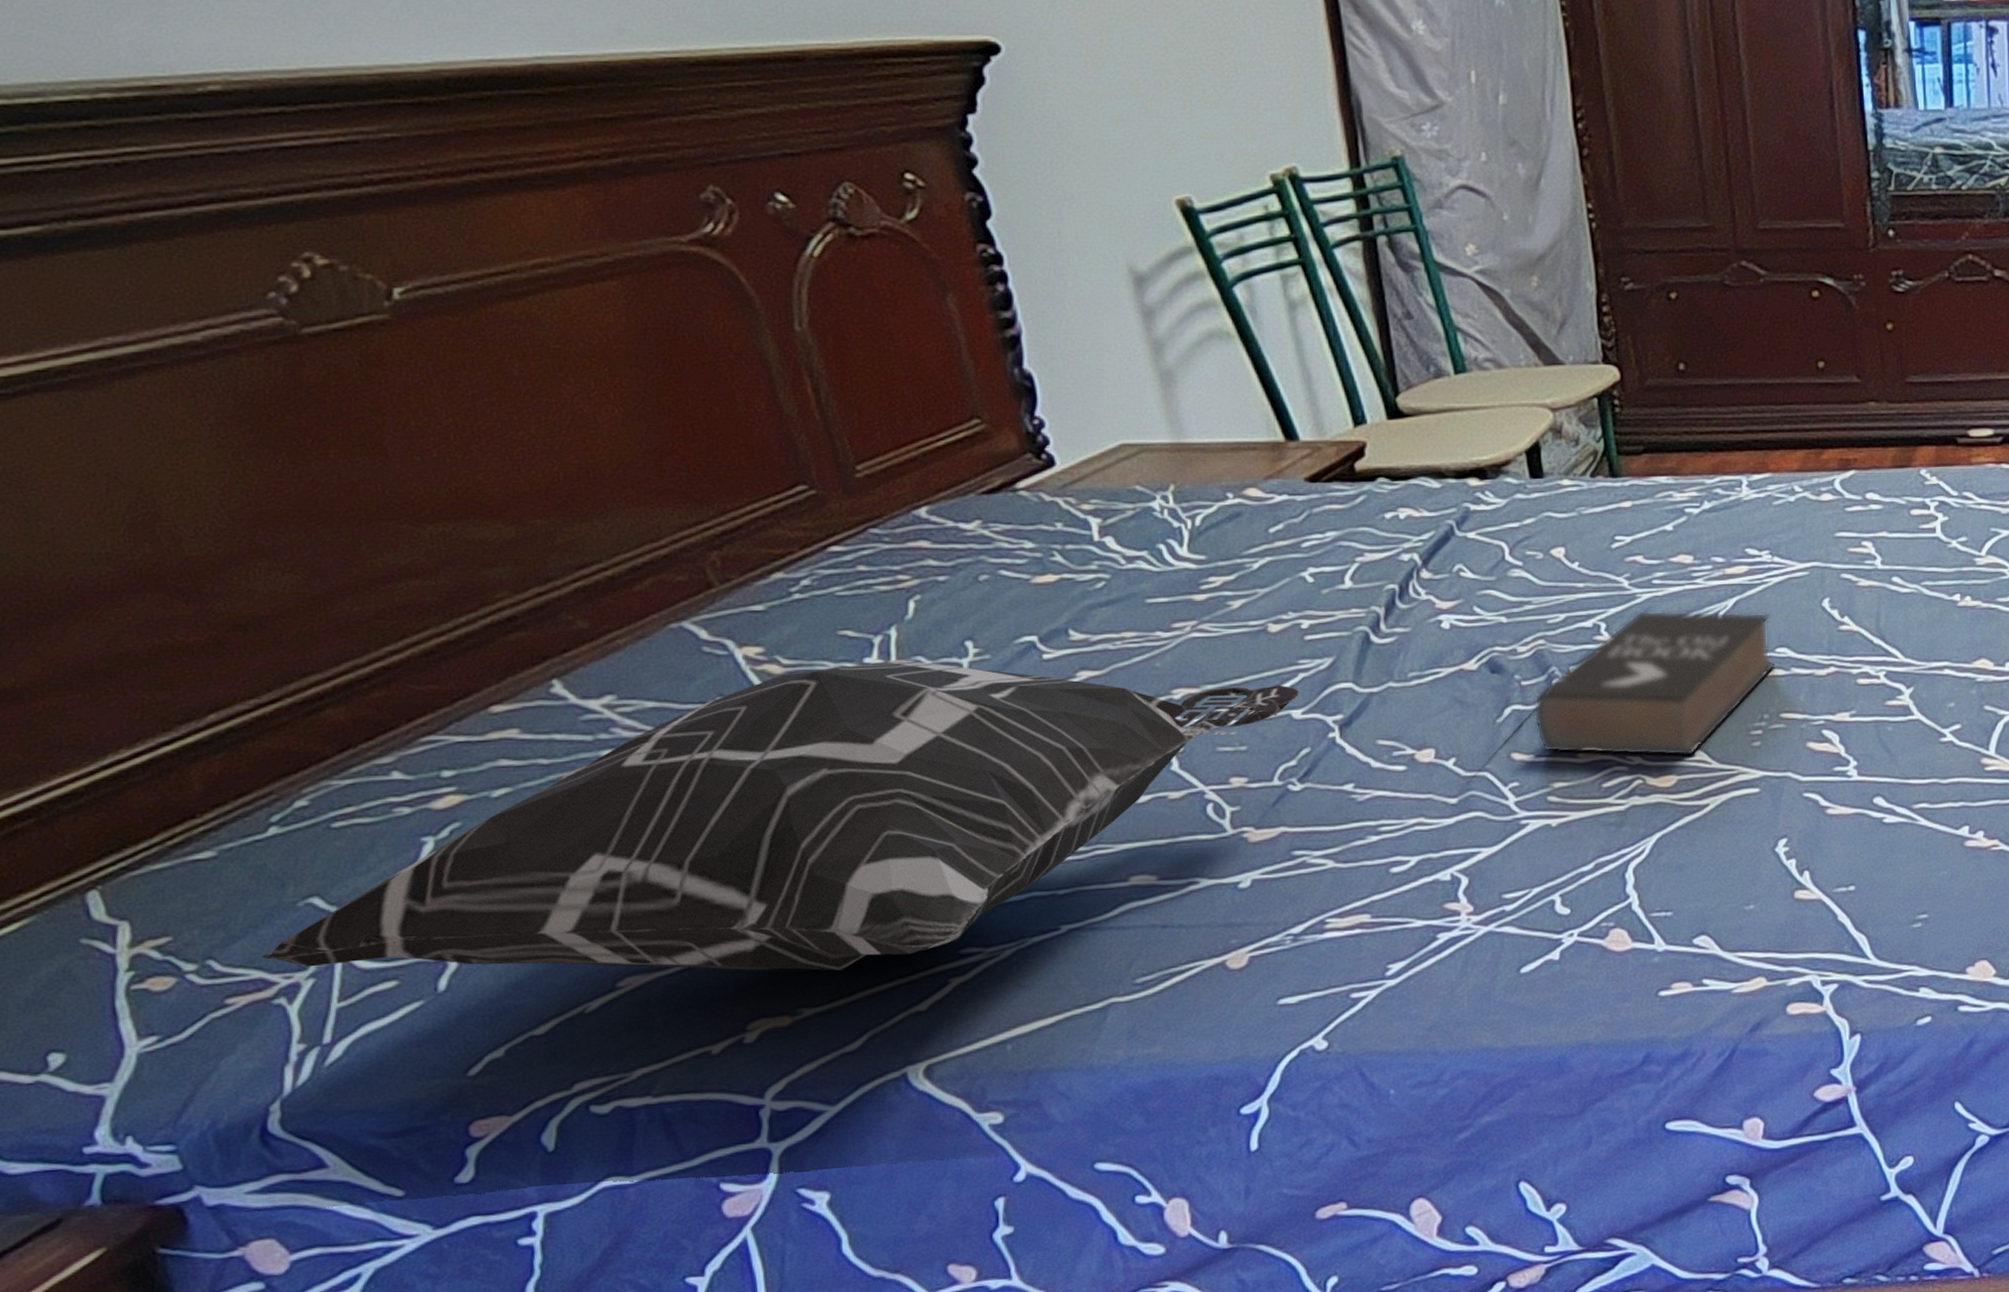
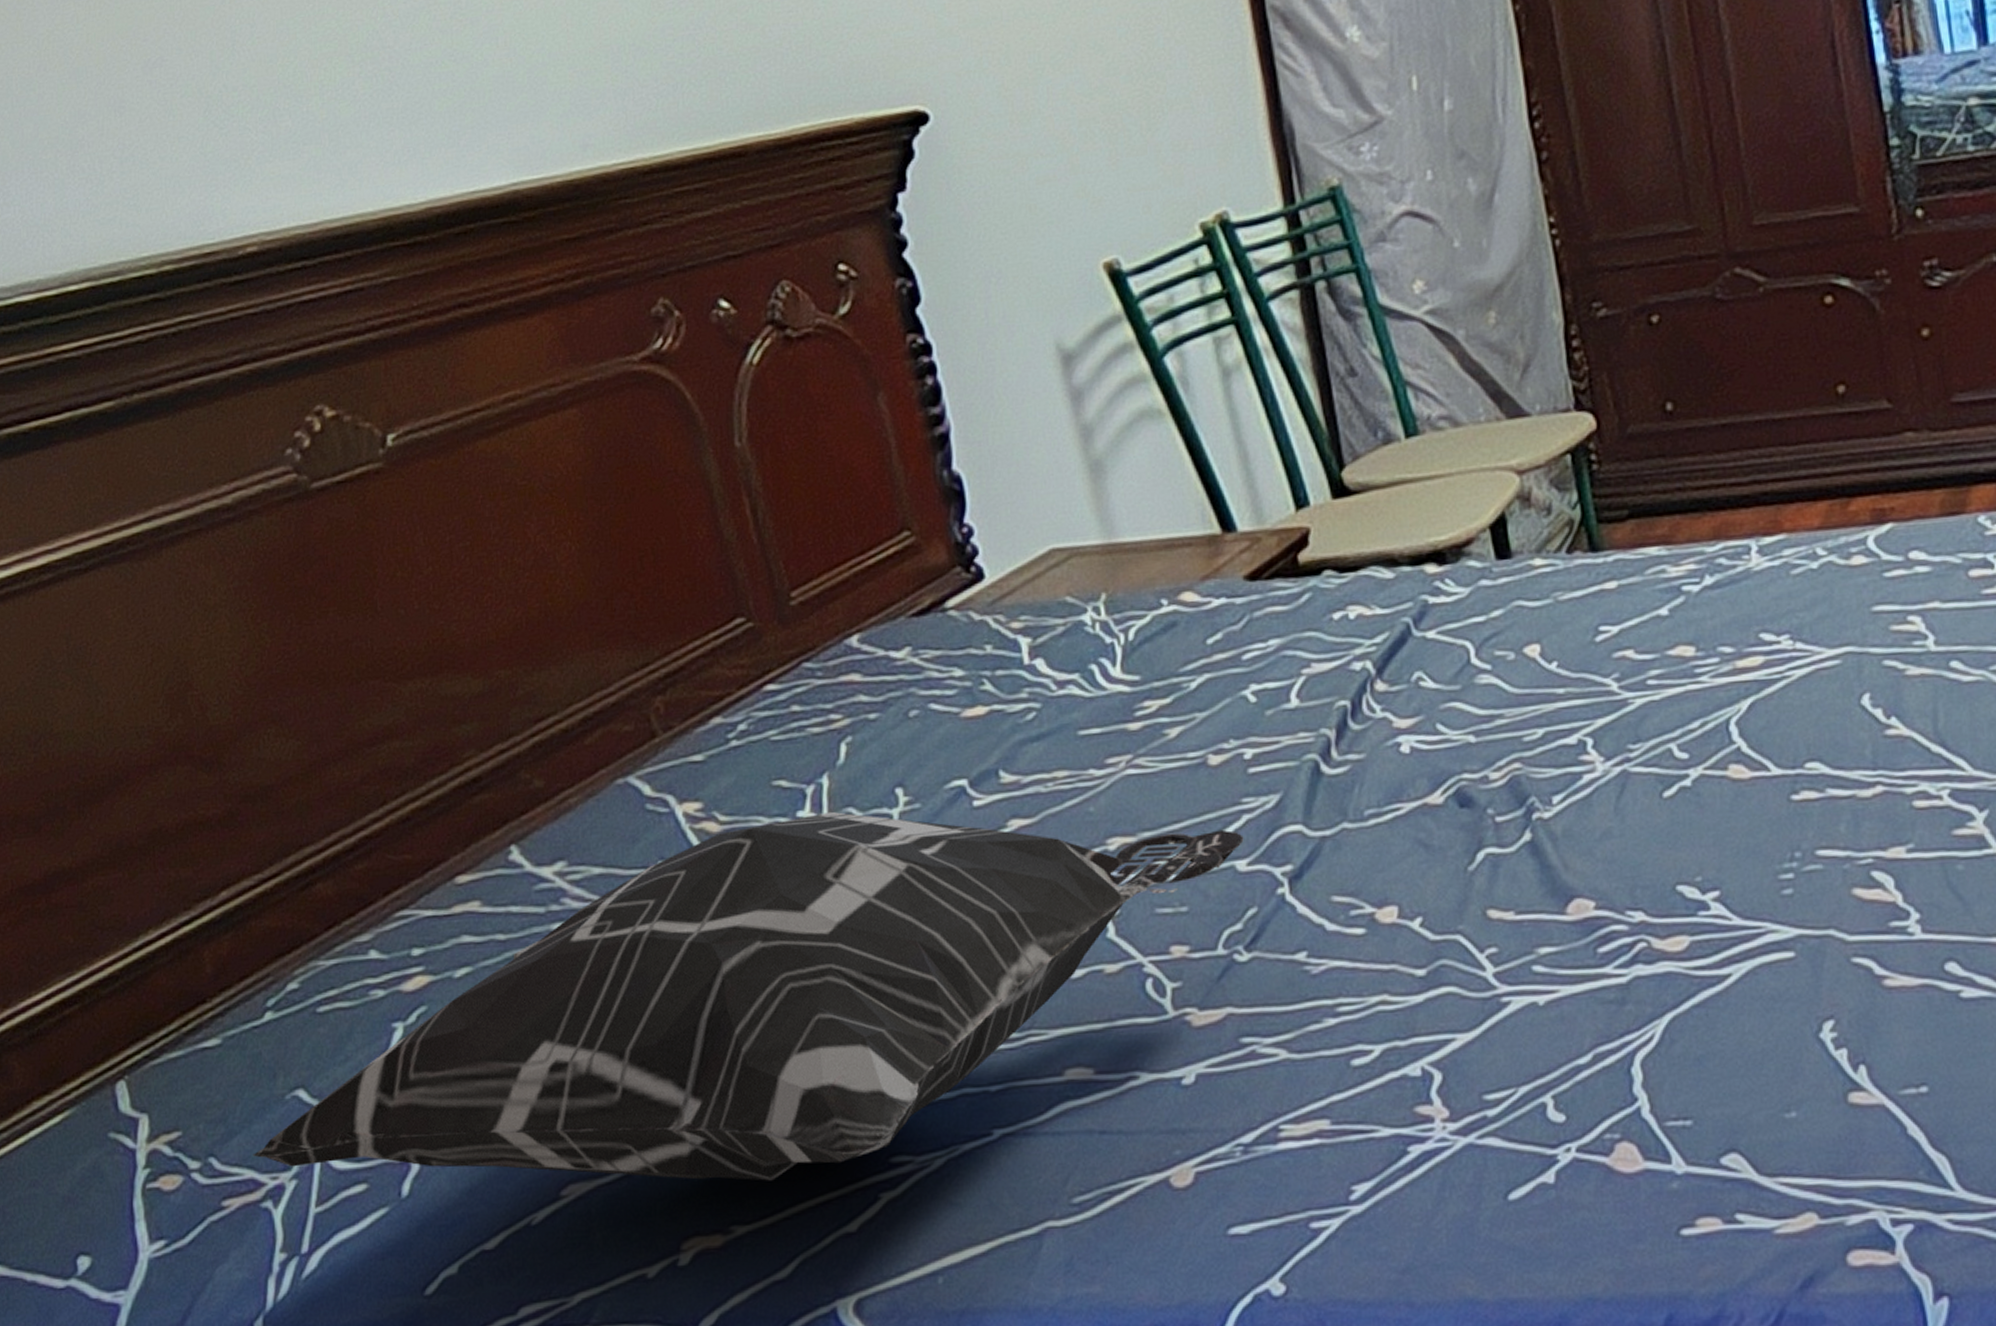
book: present [1533,610,1777,757] -> none [1511,716,1808,911]

